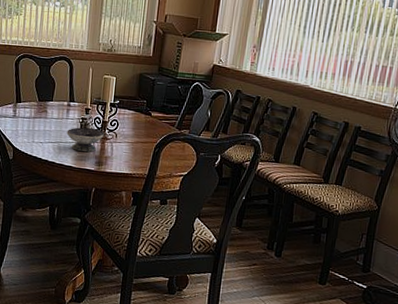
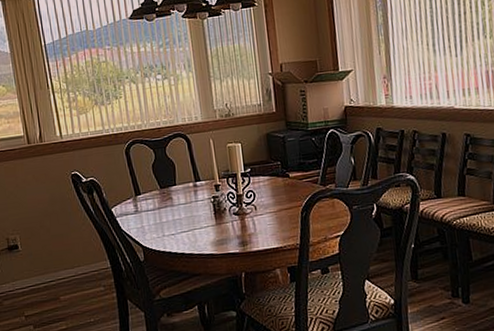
bowl: present [66,127,104,152] -> none [199,205,242,235]

